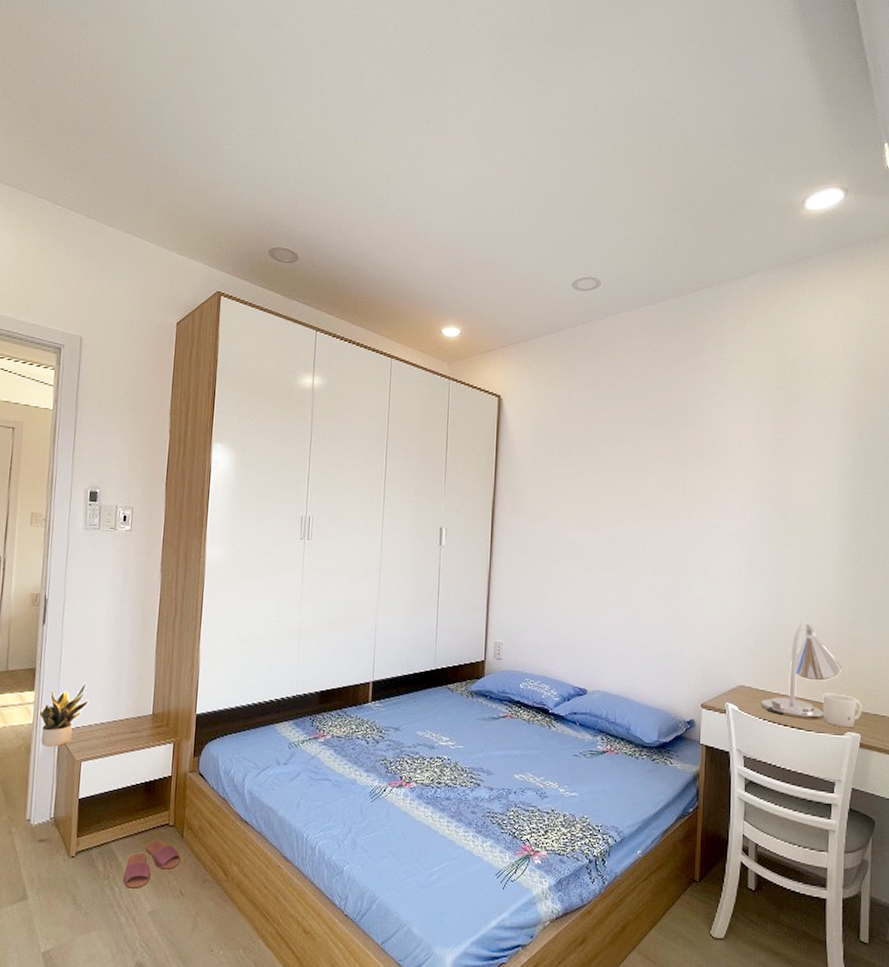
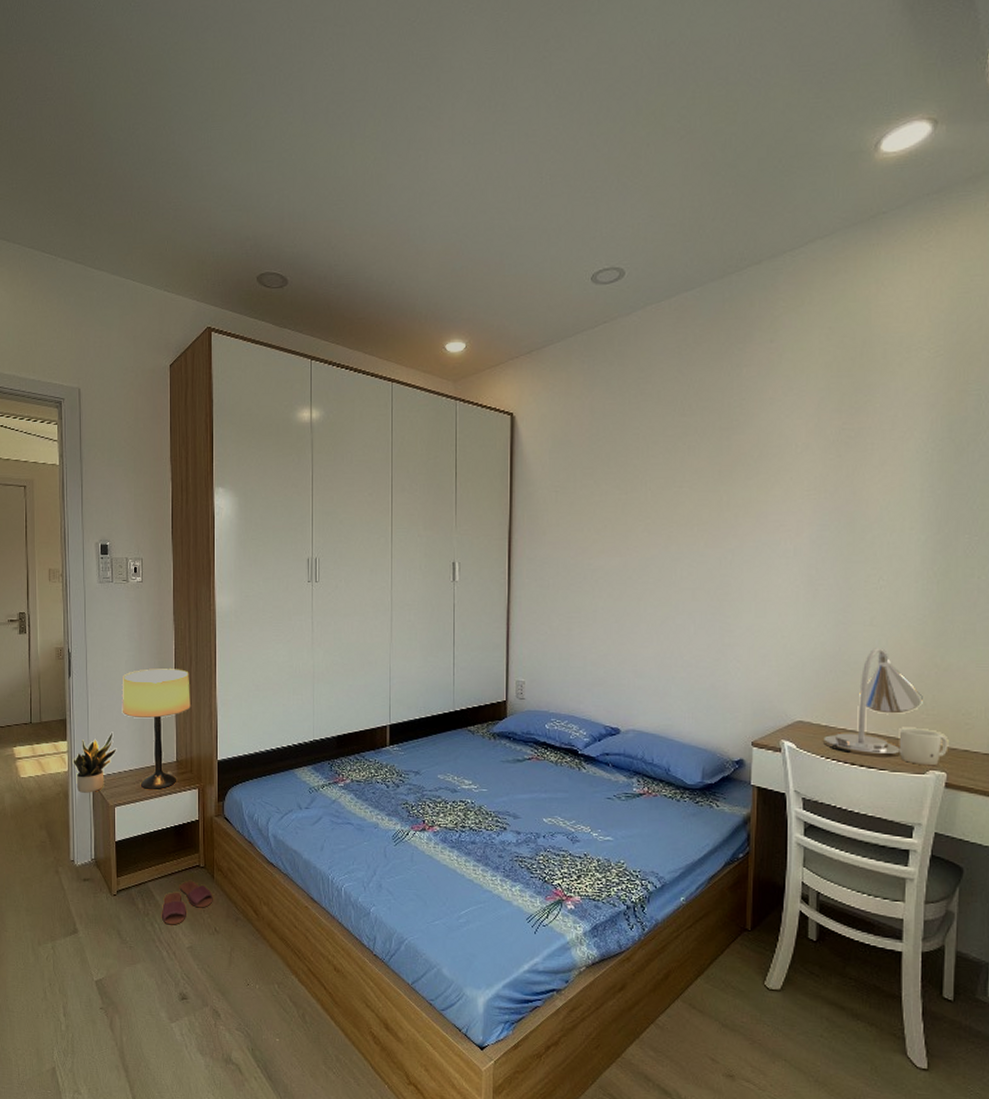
table lamp: none [99,619,173,744] -> present [123,668,191,789]

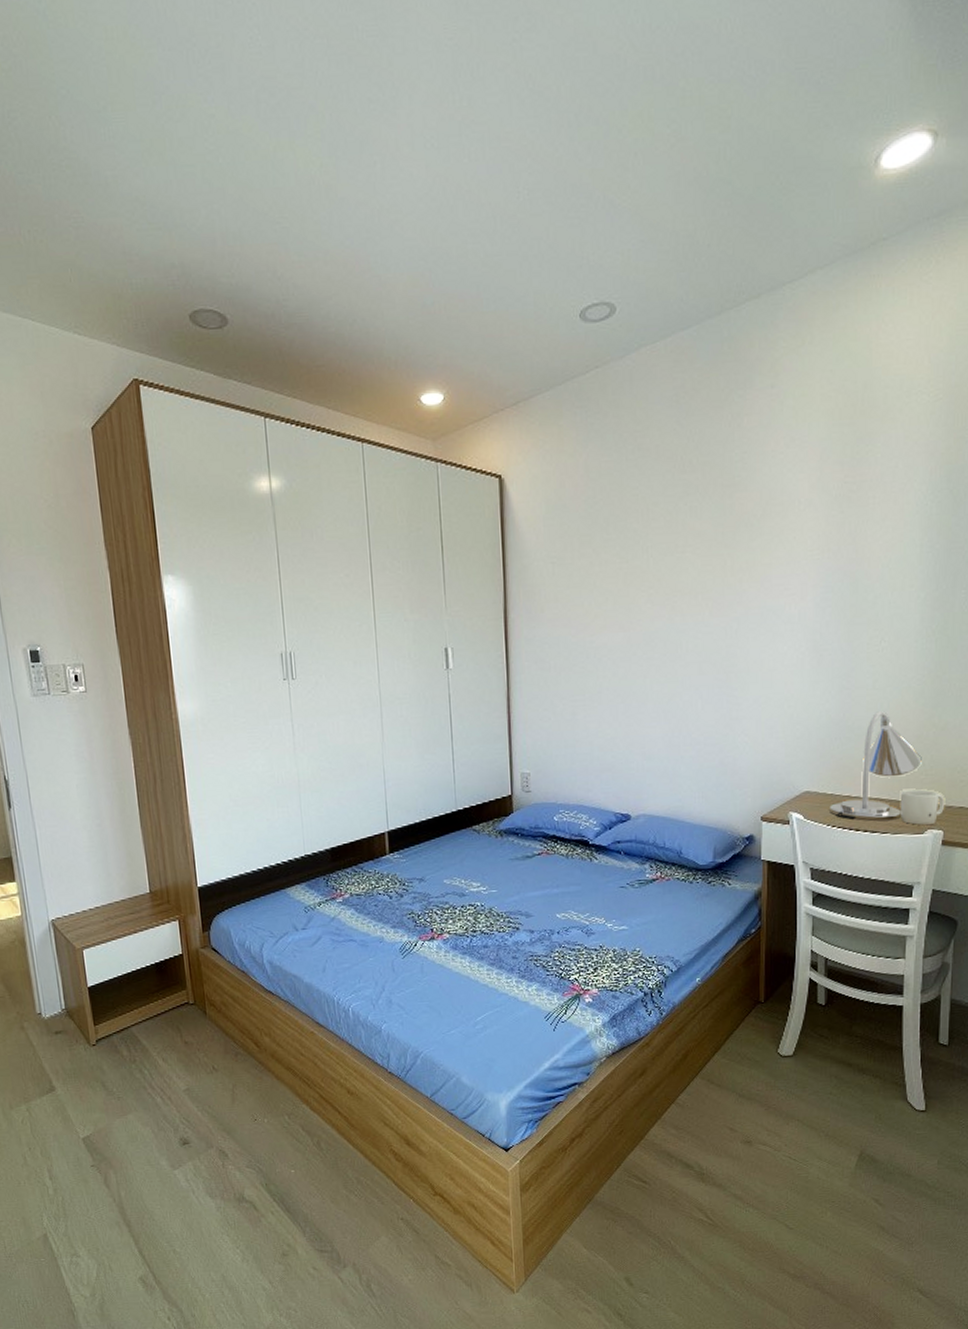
potted plant: present [74,733,117,793] -> none [27,868,78,938]
table lamp: present [123,668,191,789] -> none [75,789,160,926]
slippers: present [162,881,213,925] -> none [151,1020,208,1069]

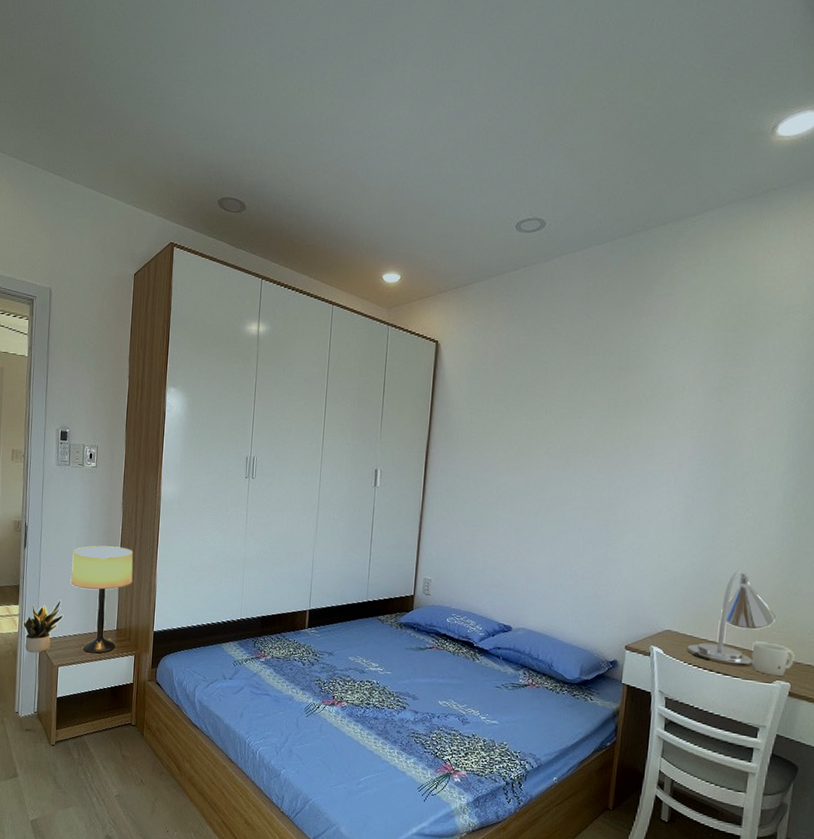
potted plant: none [27,868,78,938] -> present [24,600,64,653]
table lamp: none [75,789,160,926] -> present [71,546,133,654]

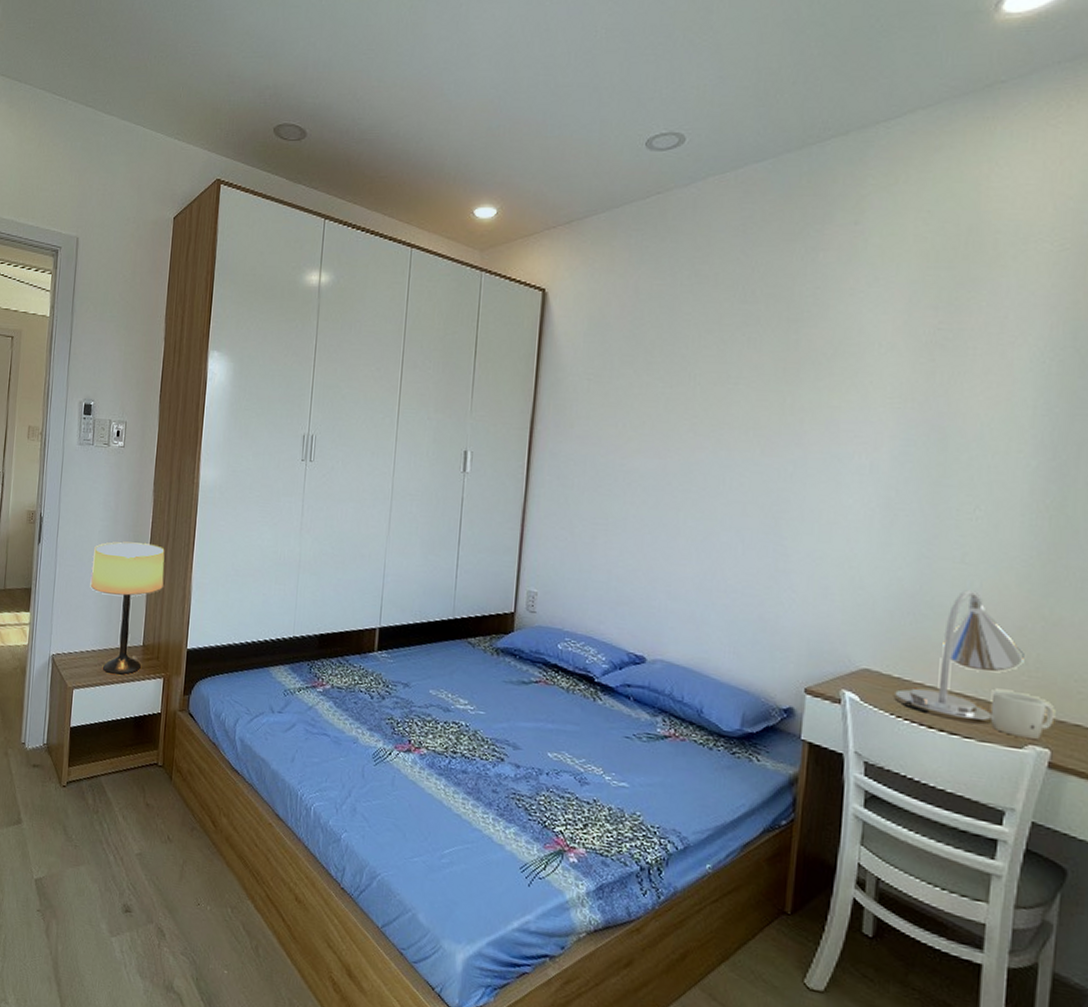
potted plant: present [24,600,64,653] -> none [34,608,81,672]

